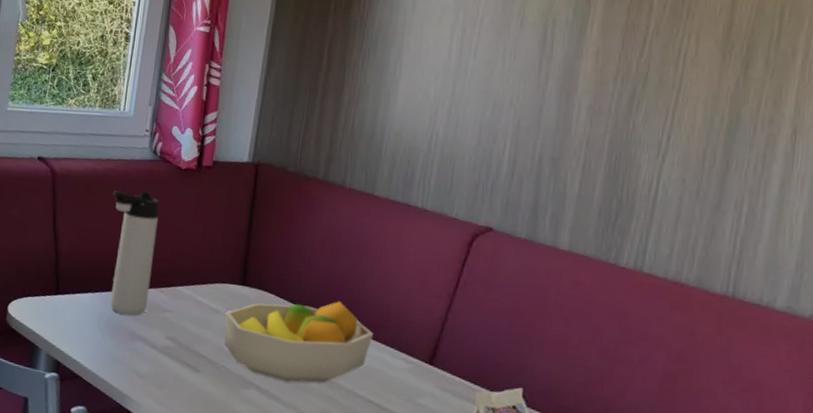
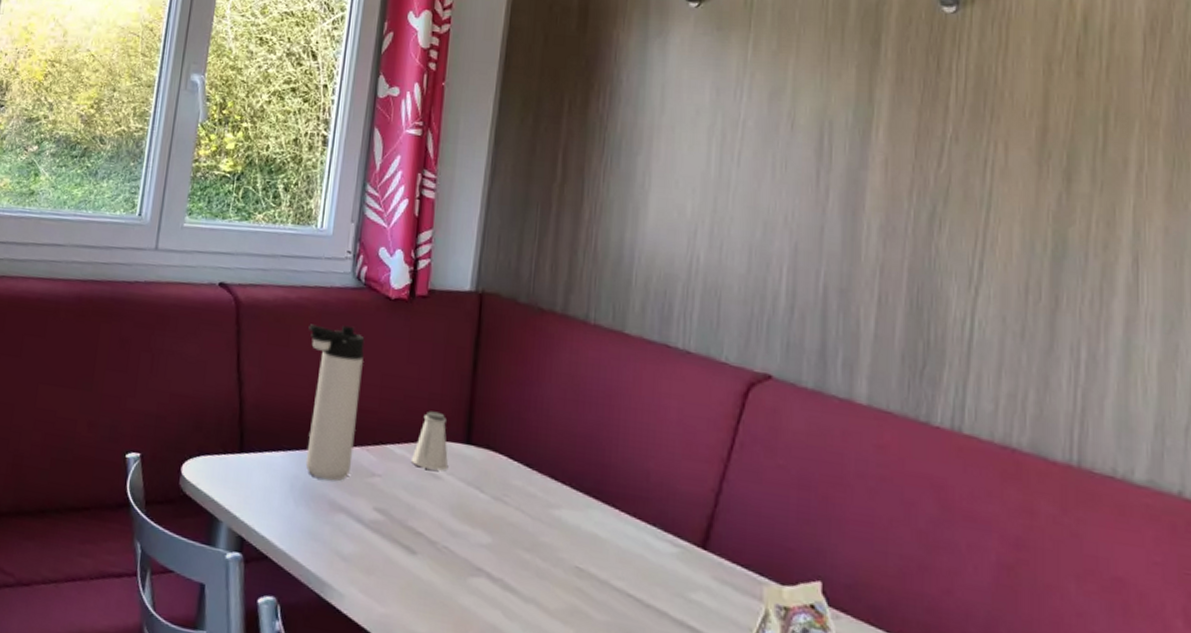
saltshaker: none [197,259,227,307] -> present [412,411,449,471]
fruit bowl: present [224,301,373,383] -> none [446,465,630,571]

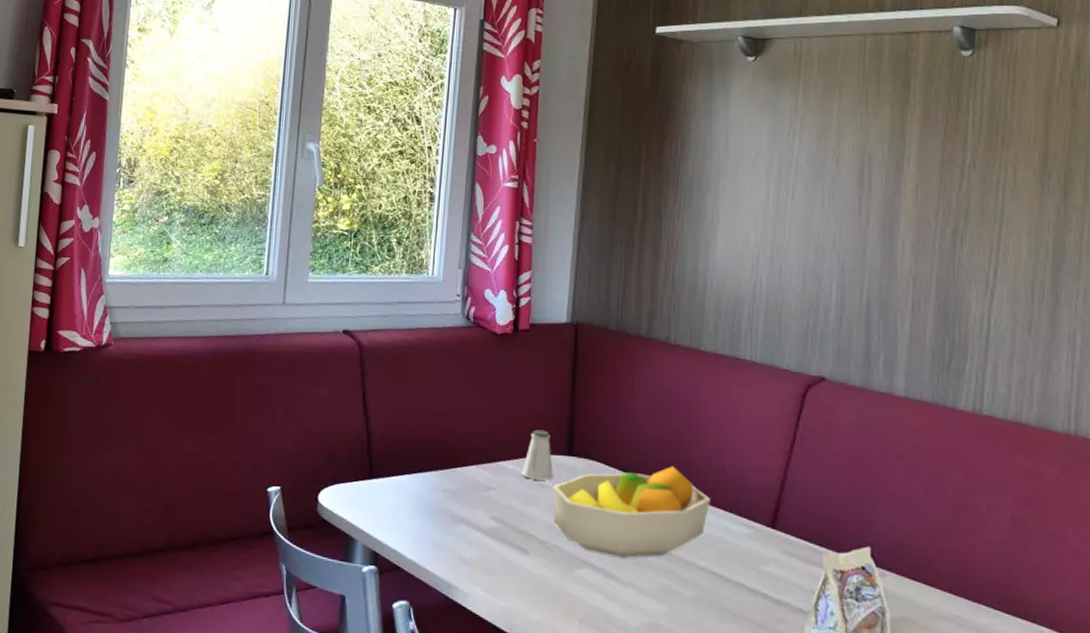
thermos bottle: present [305,324,365,481] -> none [425,360,476,497]
fruit bowl: none [446,465,630,571] -> present [552,466,710,558]

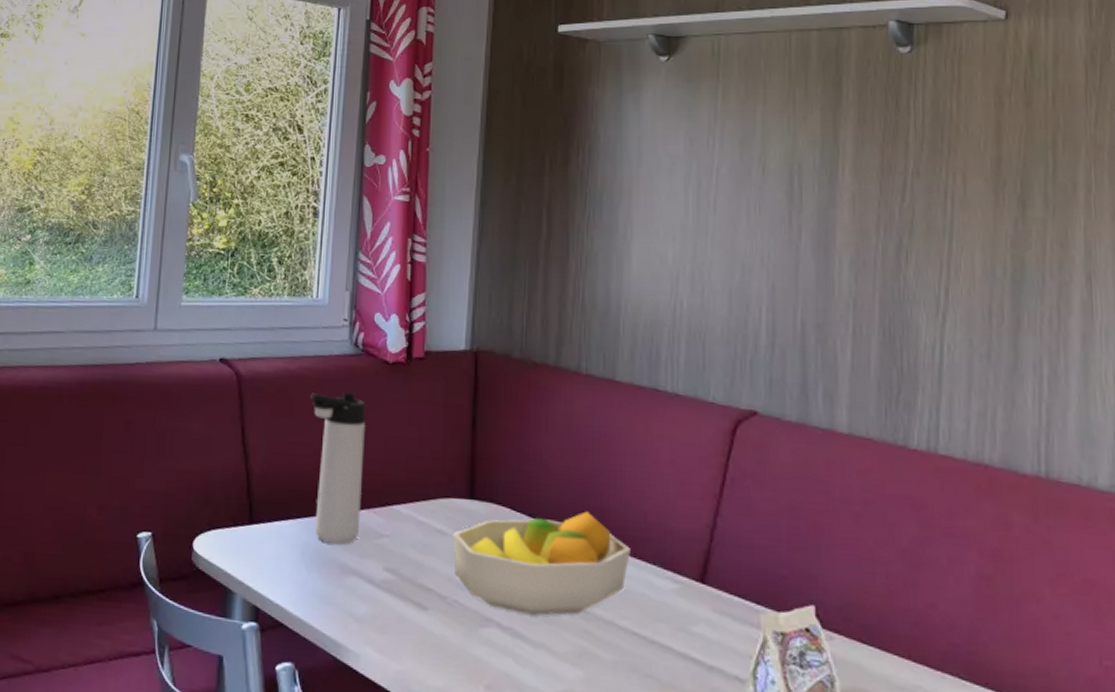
thermos bottle: none [425,360,476,497] -> present [310,392,366,545]
saltshaker: present [522,429,554,481] -> none [418,469,454,527]

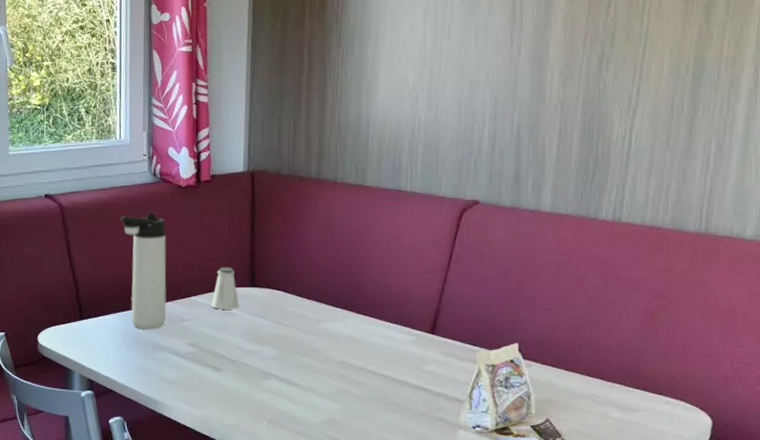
saltshaker: none [418,469,454,527] -> present [211,267,240,310]
fruit bowl: present [452,511,630,616] -> none [239,289,377,368]

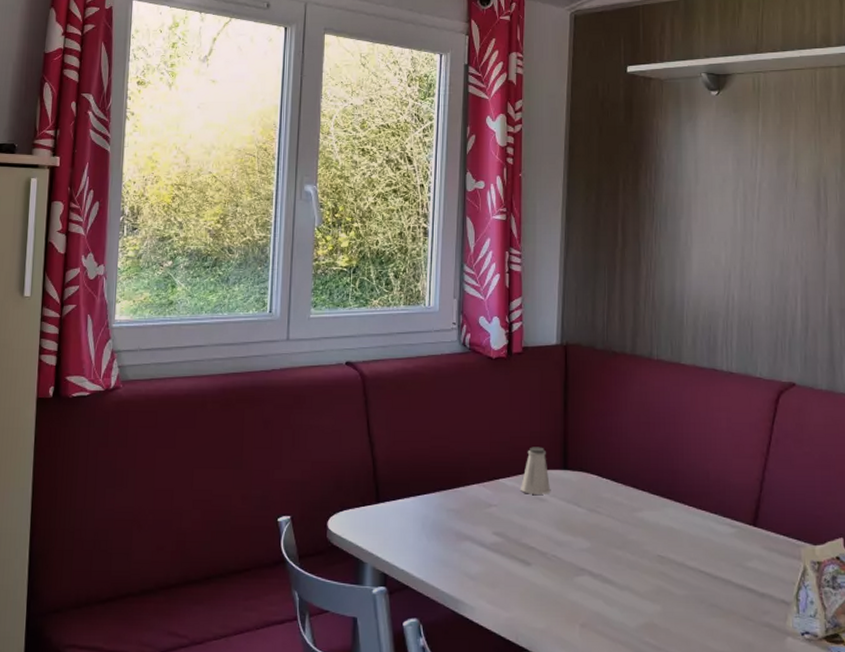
thermos bottle: present [120,213,167,329] -> none [426,385,474,516]

